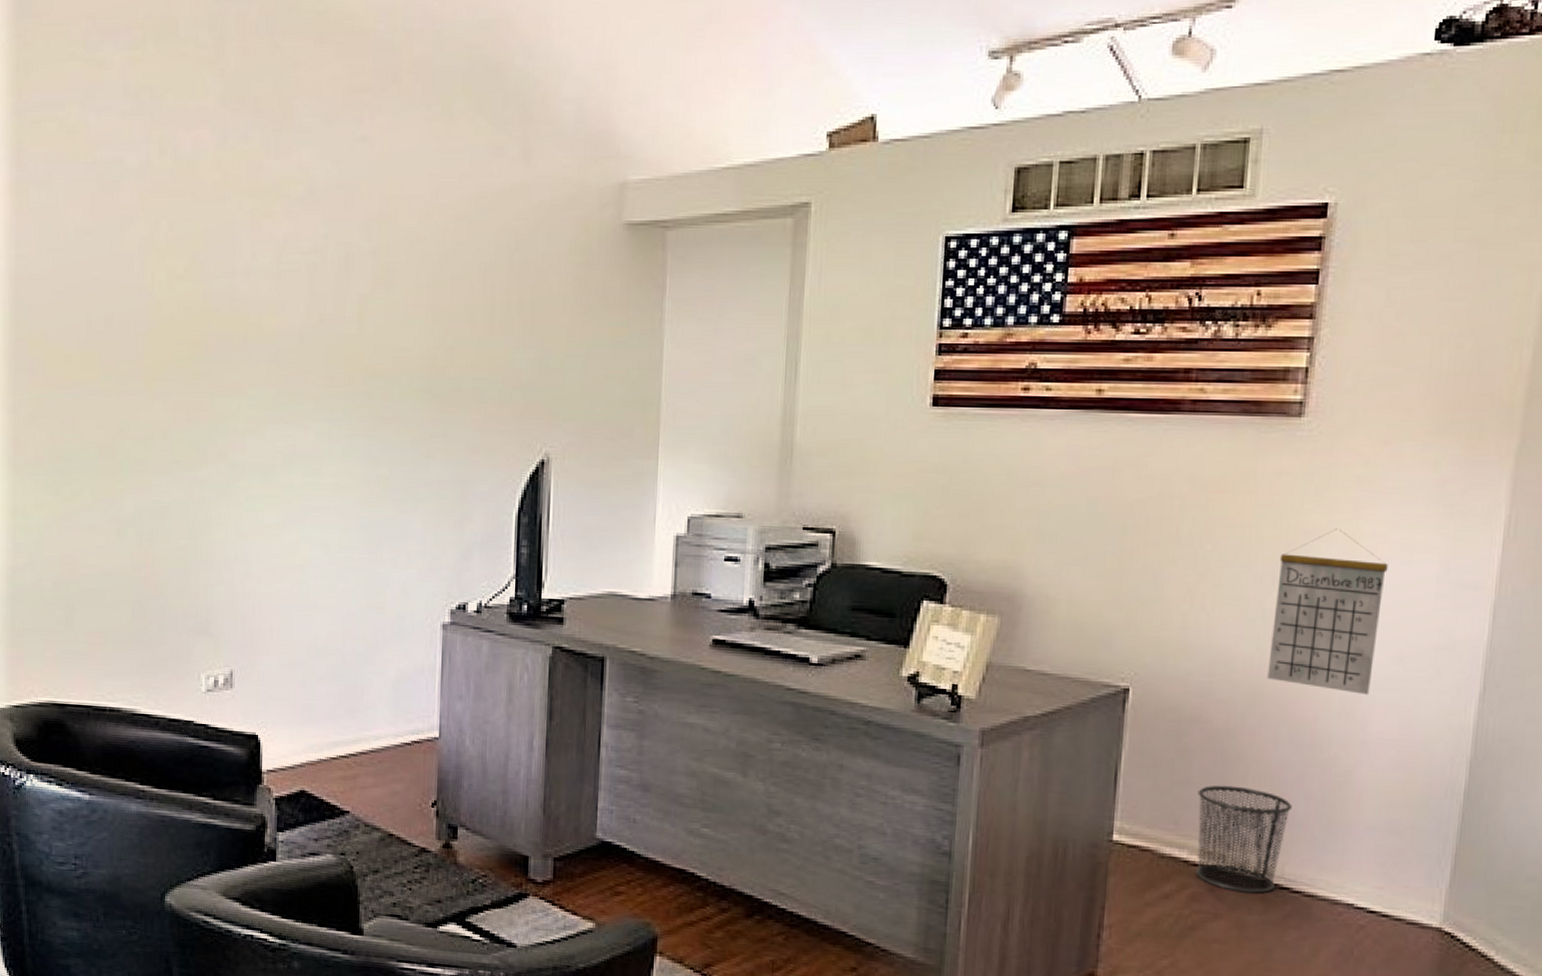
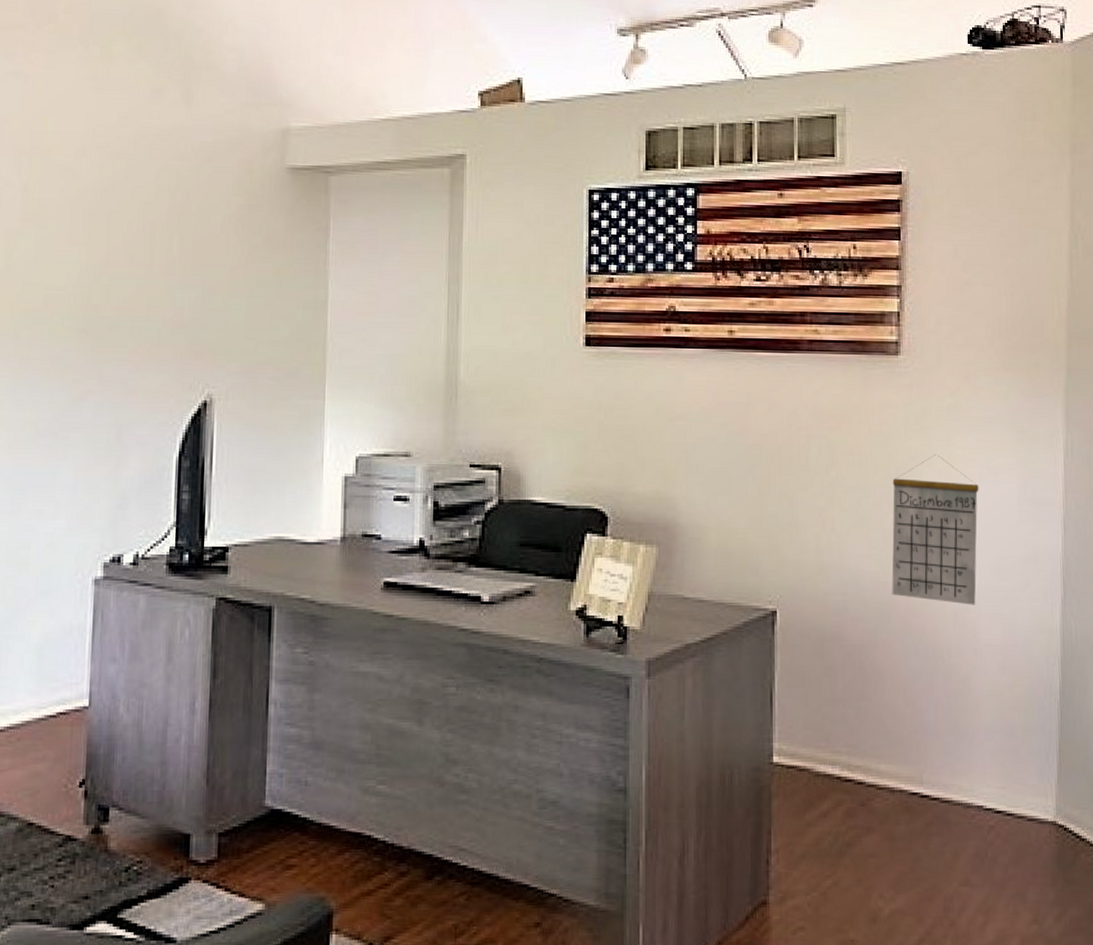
waste bin: present [1195,785,1292,894] -> none [843,699,924,804]

